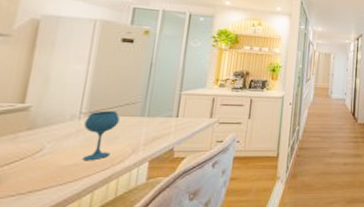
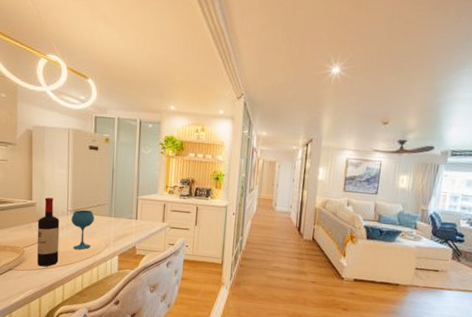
wine bottle: none [19,99,66,190] -> present [37,197,60,267]

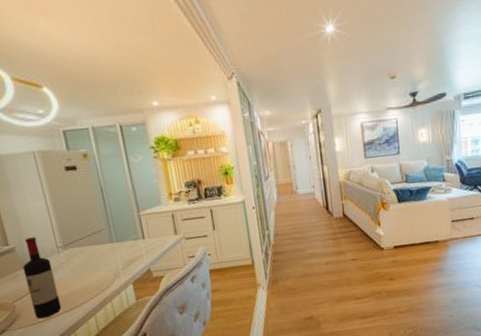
wineglass: present [71,209,94,250] -> none [63,241,97,289]

